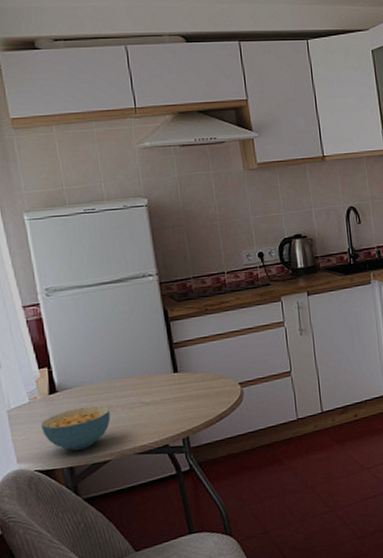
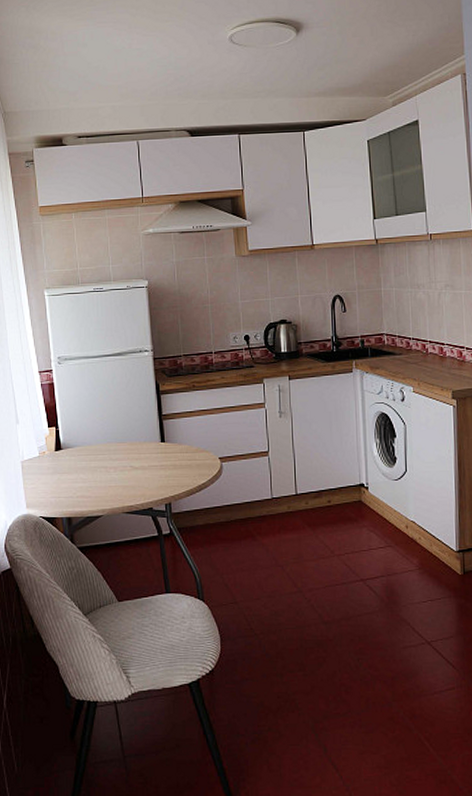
cereal bowl: present [40,405,110,451] -> none [47,464,104,503]

